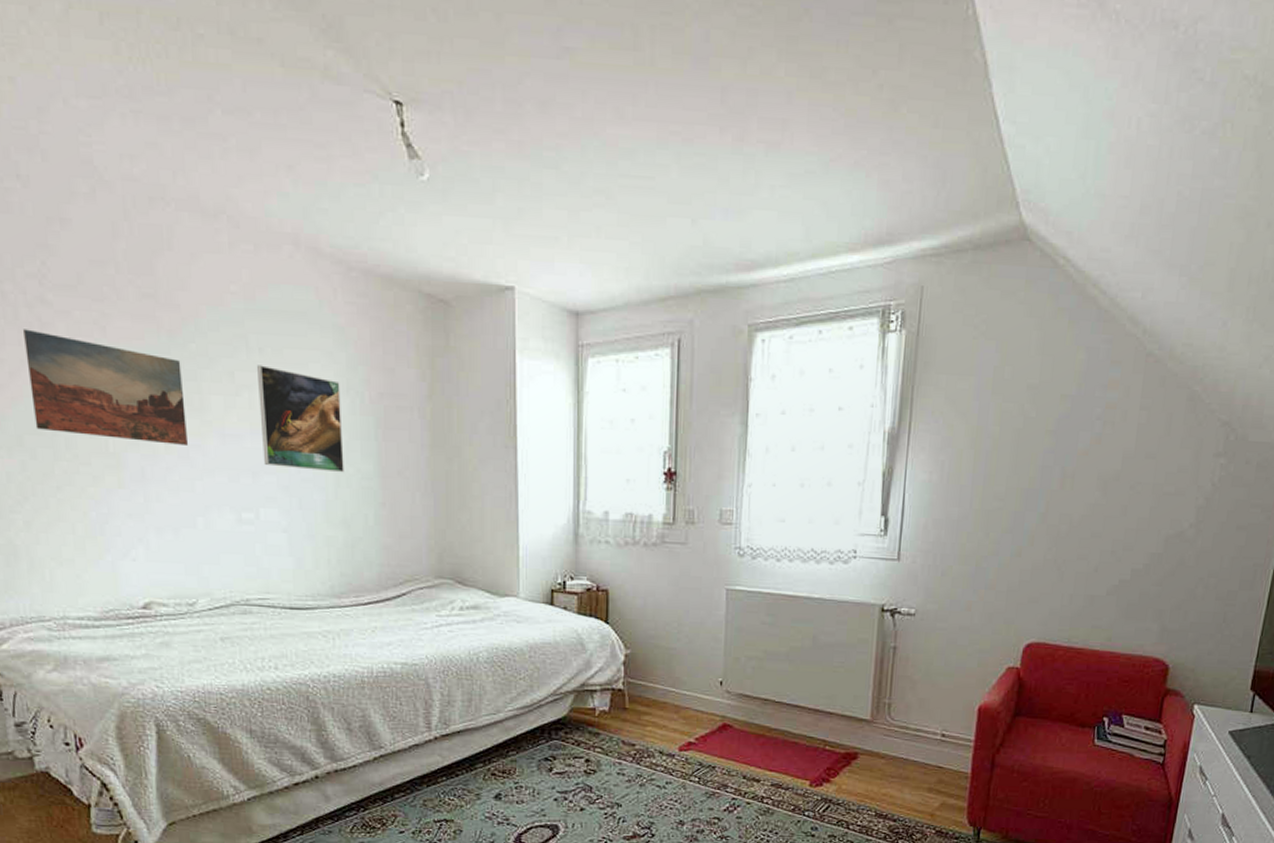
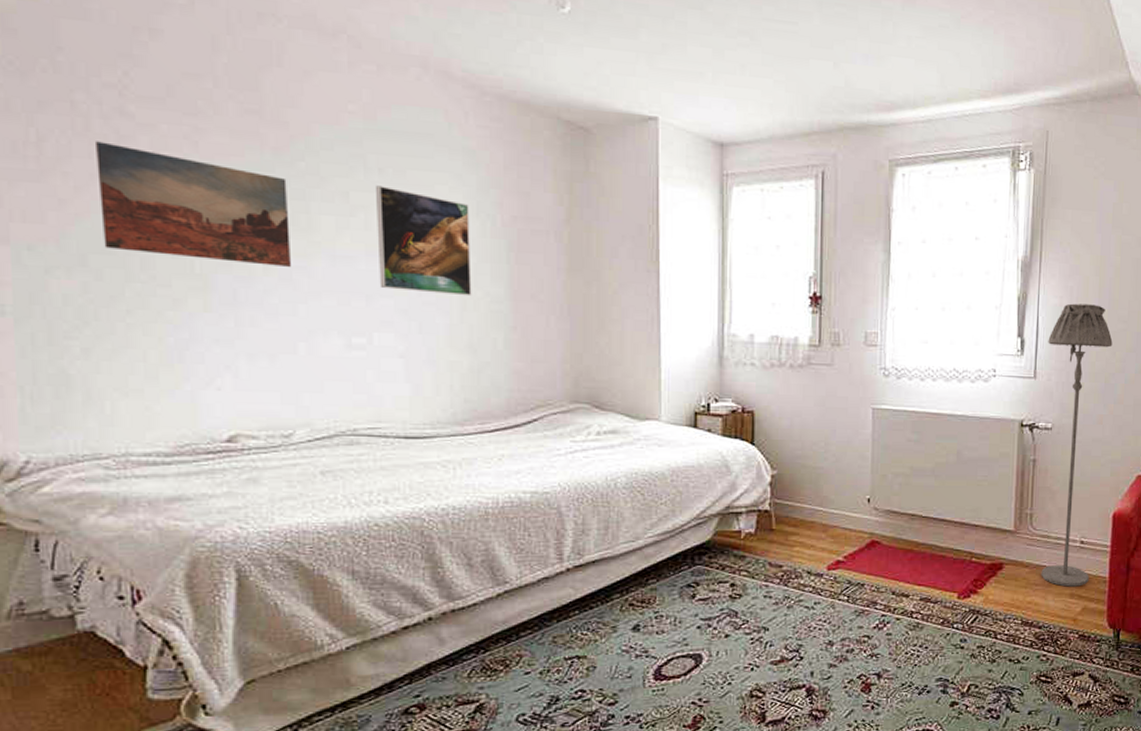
floor lamp: none [897,479,987,781] -> present [1041,303,1113,587]

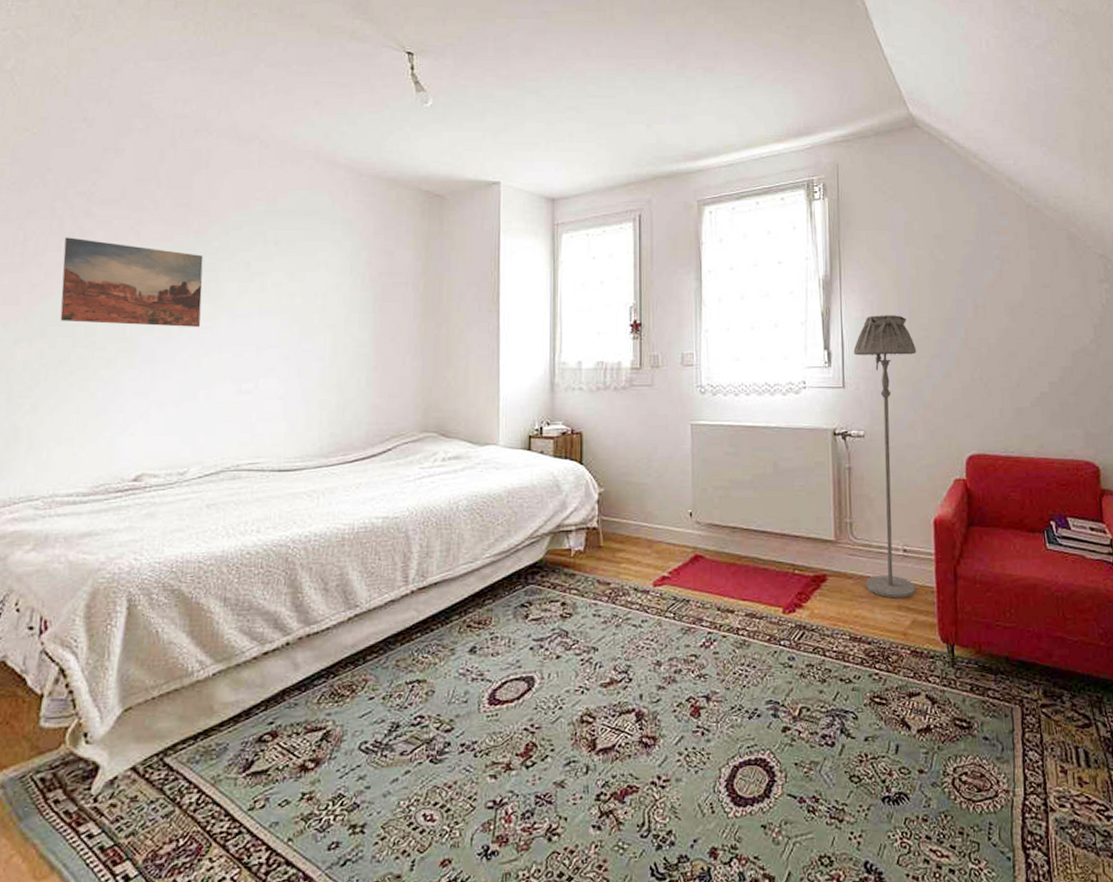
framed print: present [376,185,472,296] -> none [268,255,344,343]

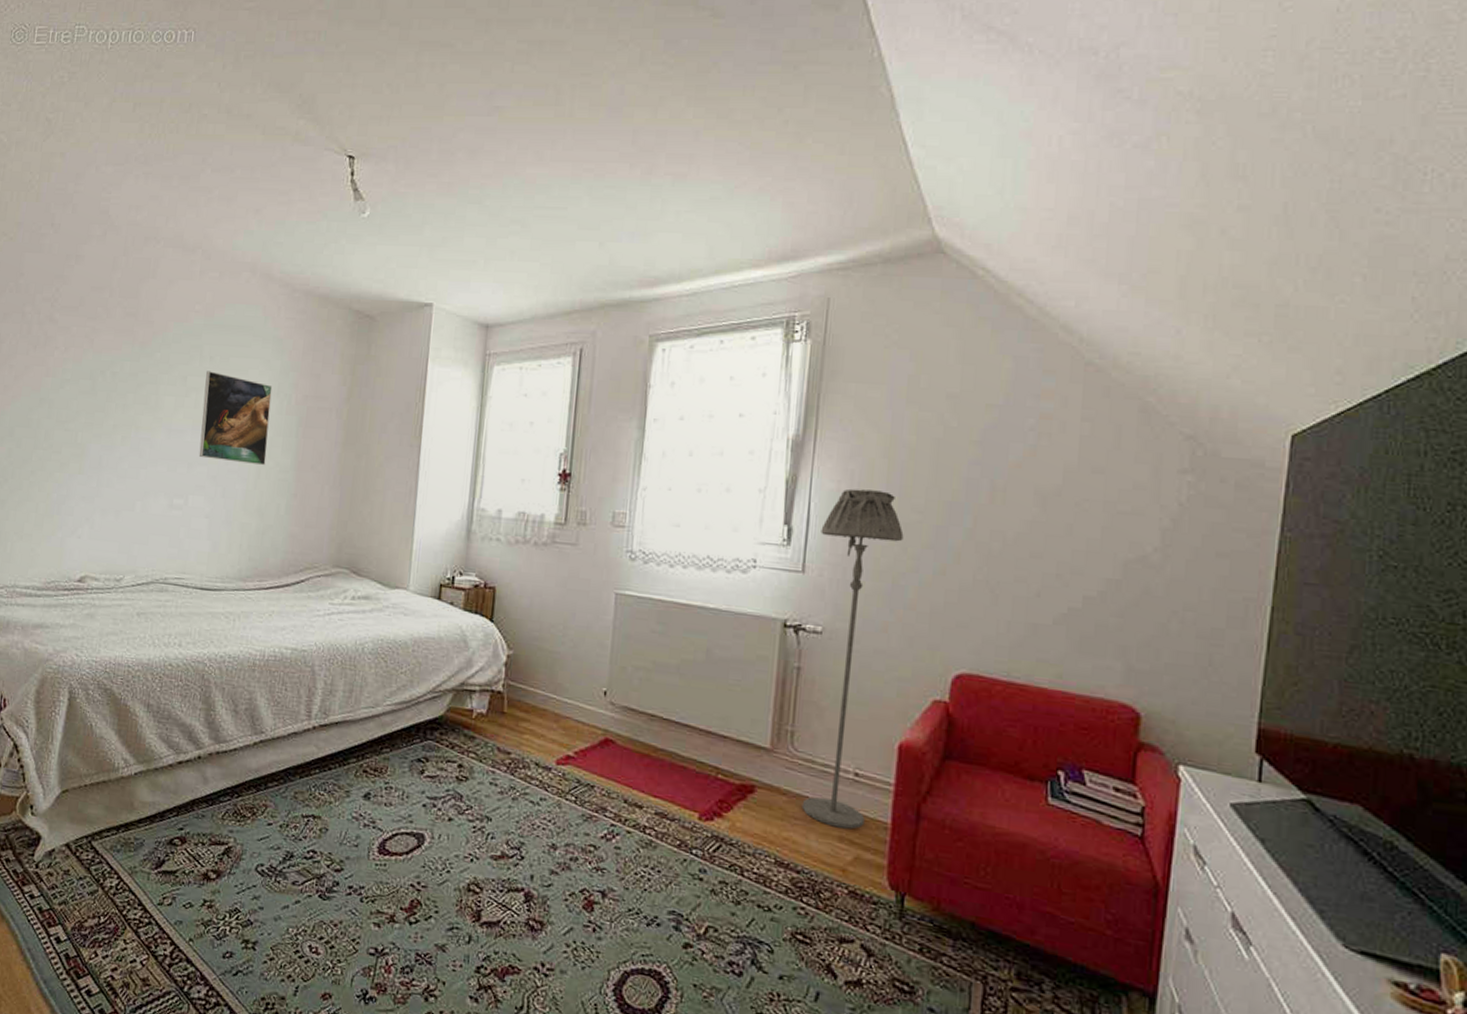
wall art: present [60,237,204,327] -> none [25,341,147,438]
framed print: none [268,255,344,343] -> present [198,371,273,466]

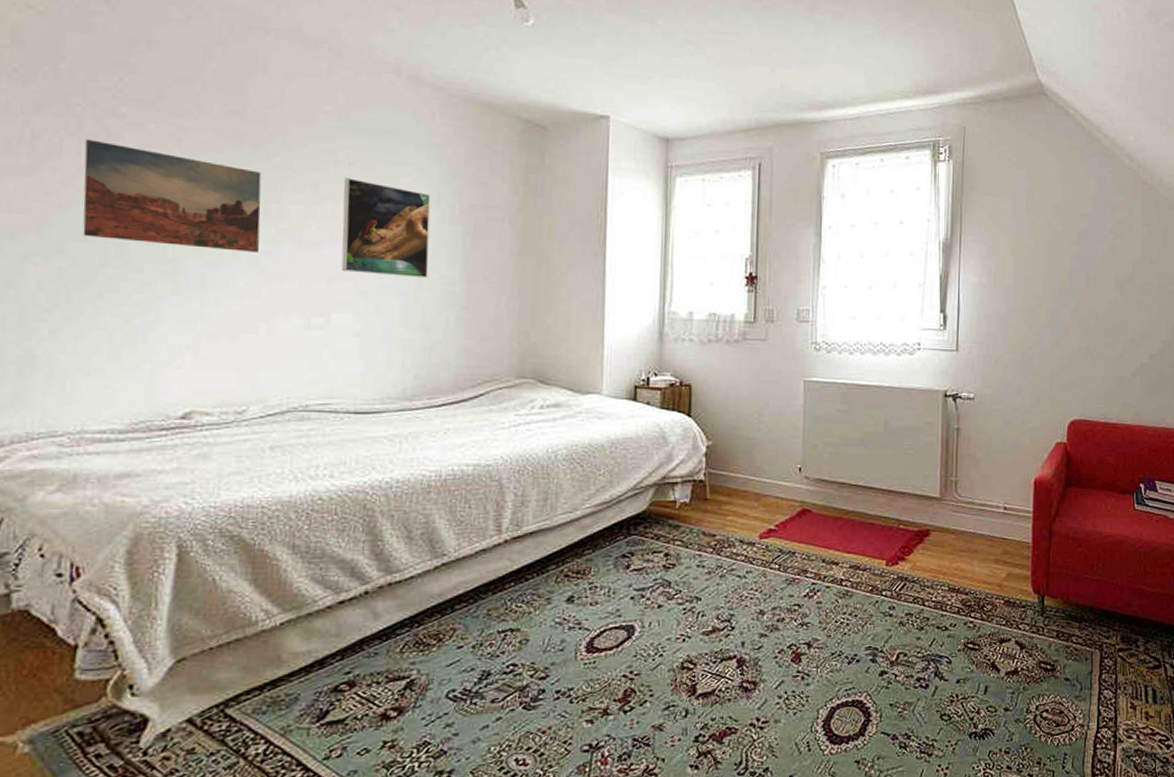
wall art: none [25,341,147,438] -> present [82,139,262,252]
floor lamp: present [801,488,904,830] -> none [966,281,1029,553]

